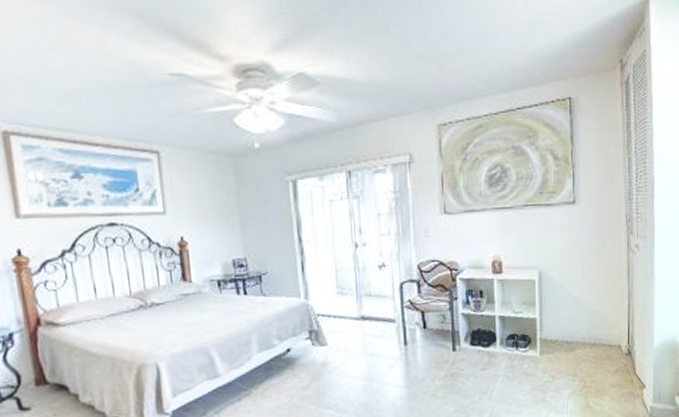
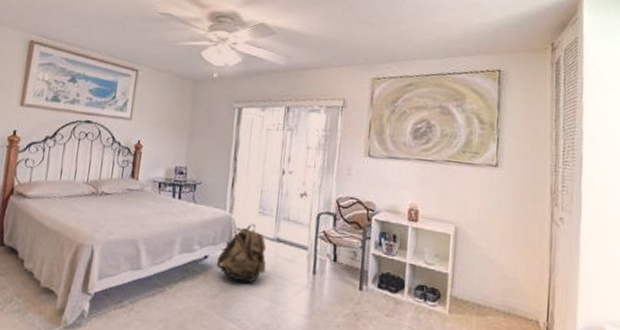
backpack: none [301,306,355,368] -> present [216,224,266,284]

